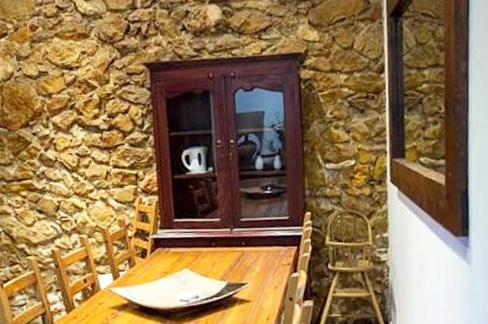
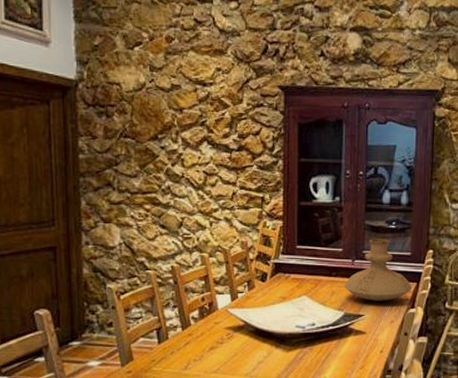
vase: none [224,205,293,269] -> present [343,239,412,301]

